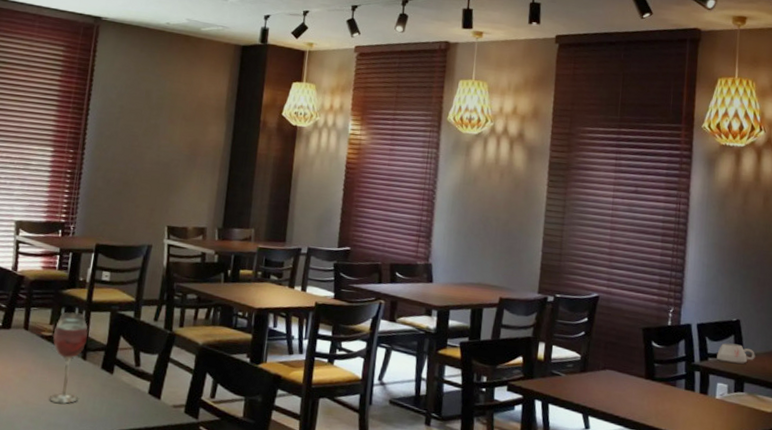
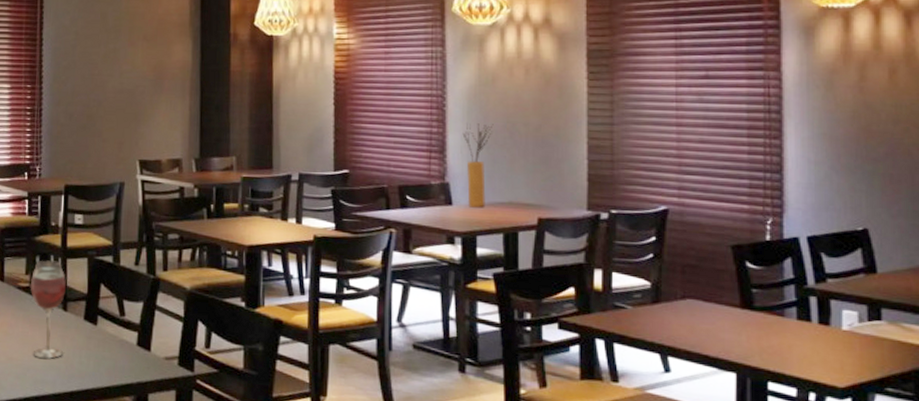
vase: none [445,215,472,287] -> present [462,123,494,208]
cup: present [717,343,755,365] -> none [839,259,895,286]

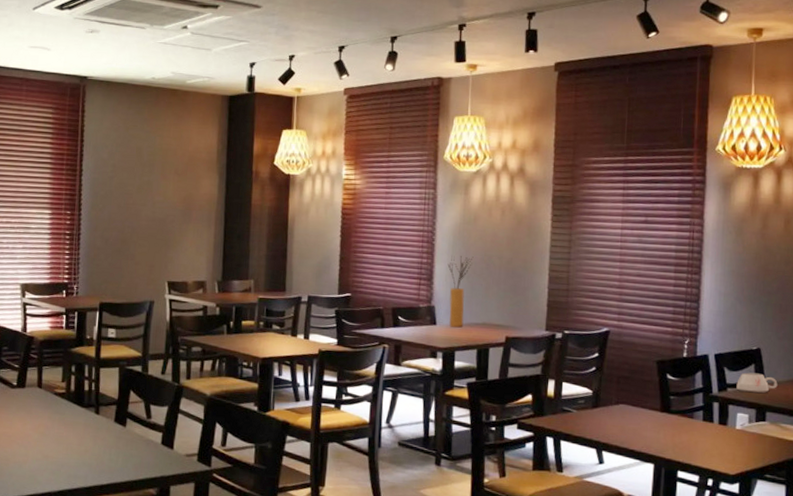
wineglass: present [30,260,66,359] -> none [65,369,99,456]
cup: none [839,259,895,286] -> present [736,372,778,394]

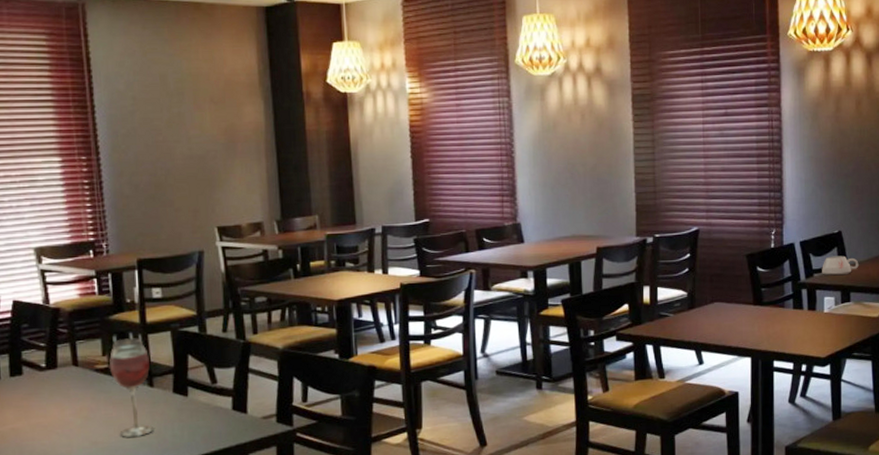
wineglass: none [65,369,99,456] -> present [109,338,153,437]
vase: present [447,256,474,328] -> none [530,166,556,244]

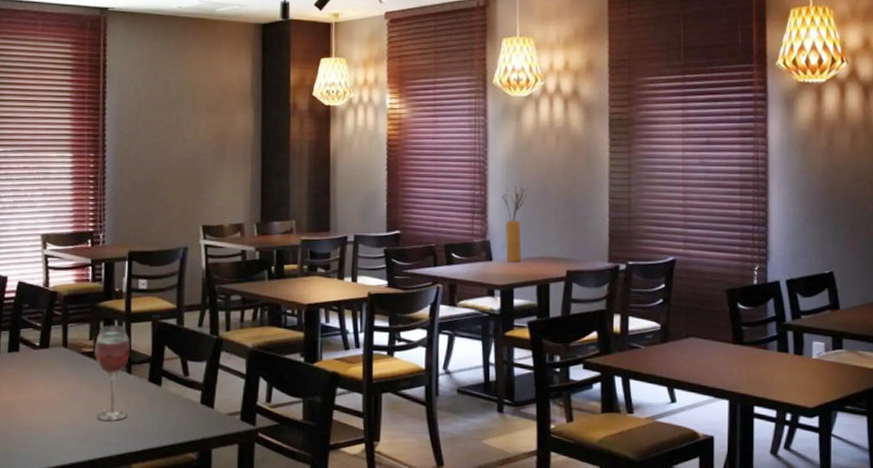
vase: none [530,166,556,244] -> present [501,186,529,263]
cup: present [822,255,859,276] -> none [810,298,853,320]

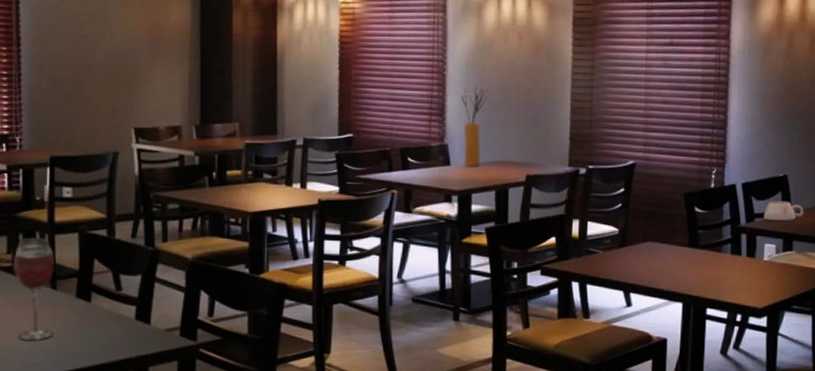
cup: none [810,298,853,320] -> present [764,201,804,222]

